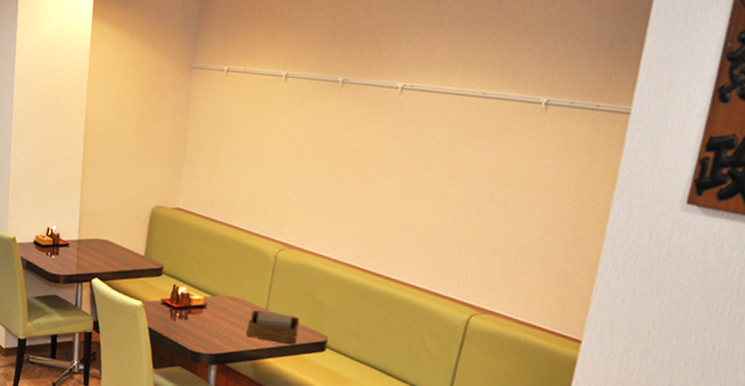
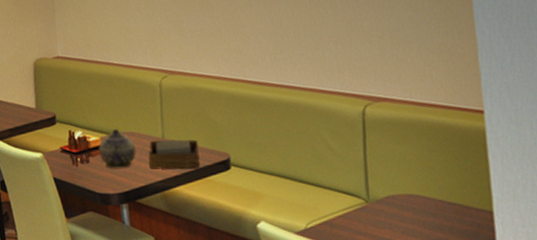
teapot: none [199,291,238,331] -> present [98,128,137,168]

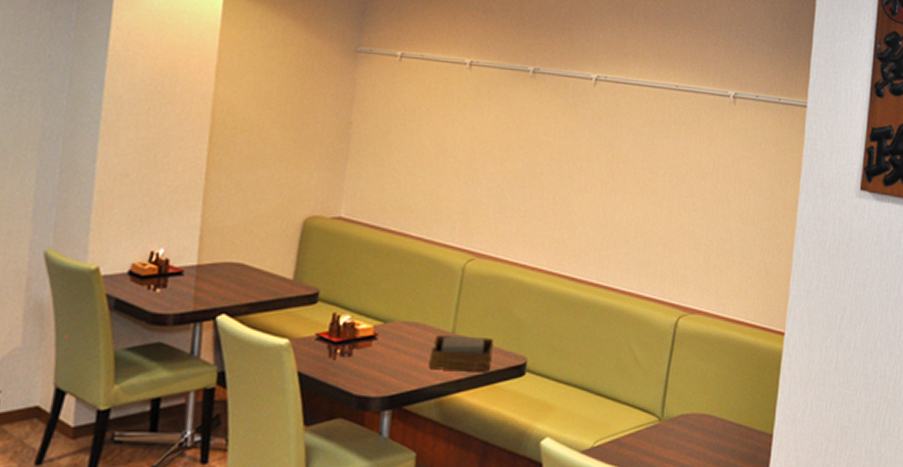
teapot: present [98,128,137,168] -> none [367,315,418,365]

